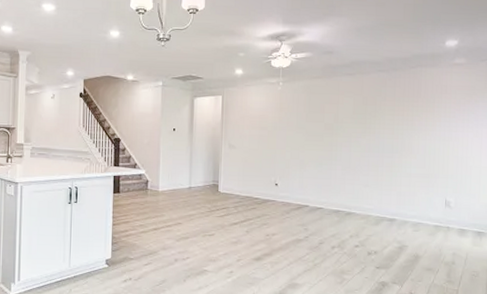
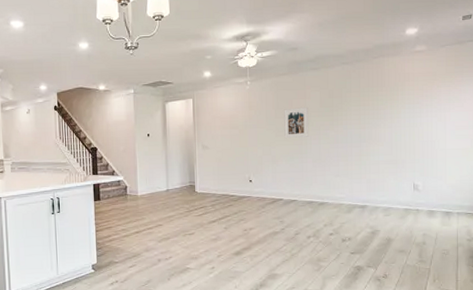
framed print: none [314,112,341,144] -> present [284,107,309,139]

